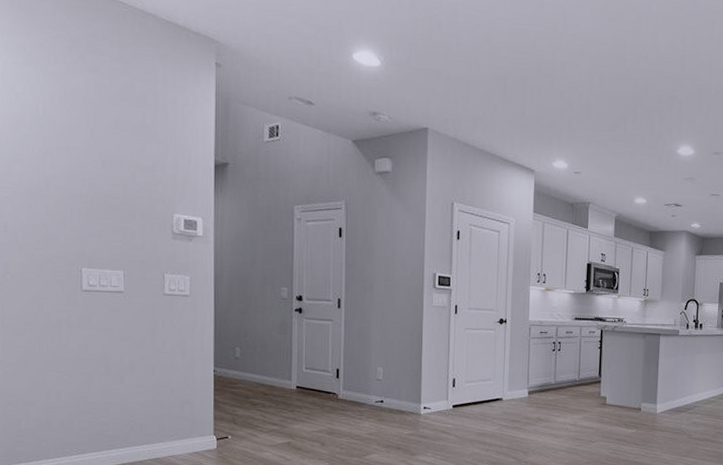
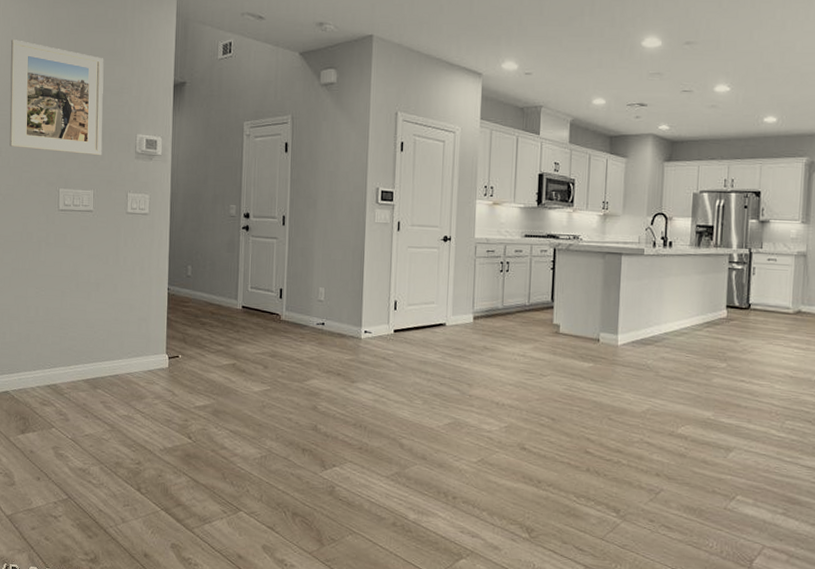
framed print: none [14,106,133,235] -> present [9,39,104,156]

